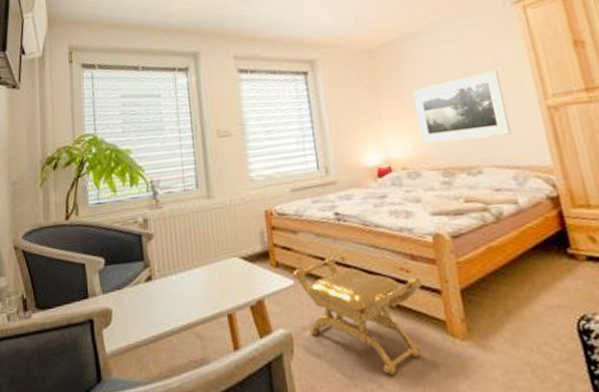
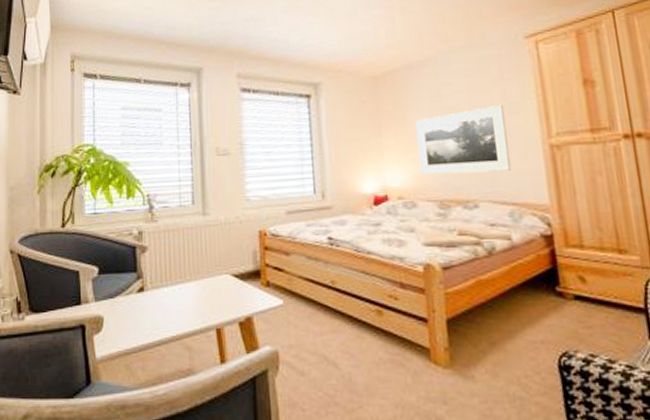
stool: present [292,256,423,376] -> none [282,279,410,397]

